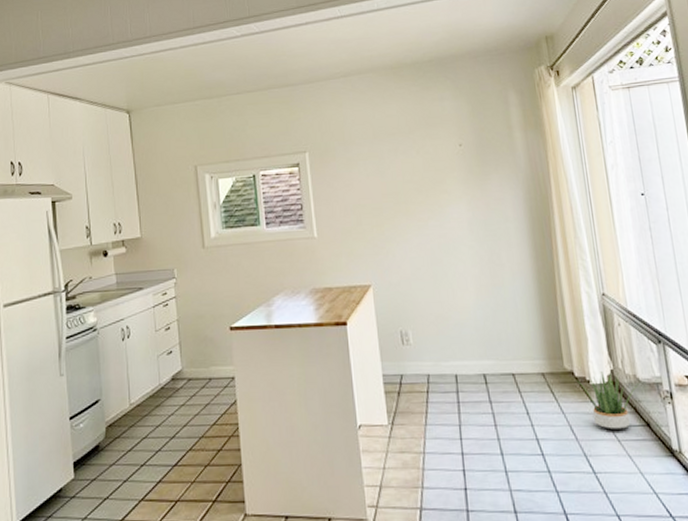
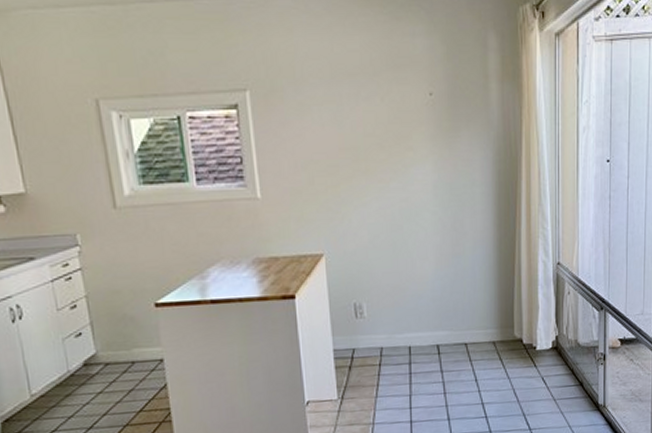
potted plant: present [576,371,639,431] -> none [524,338,579,391]

